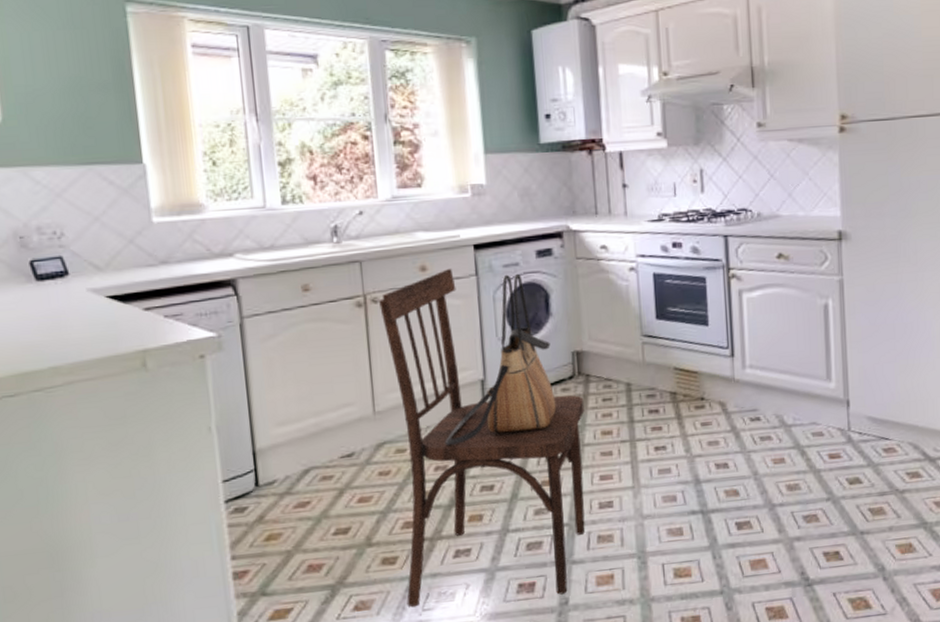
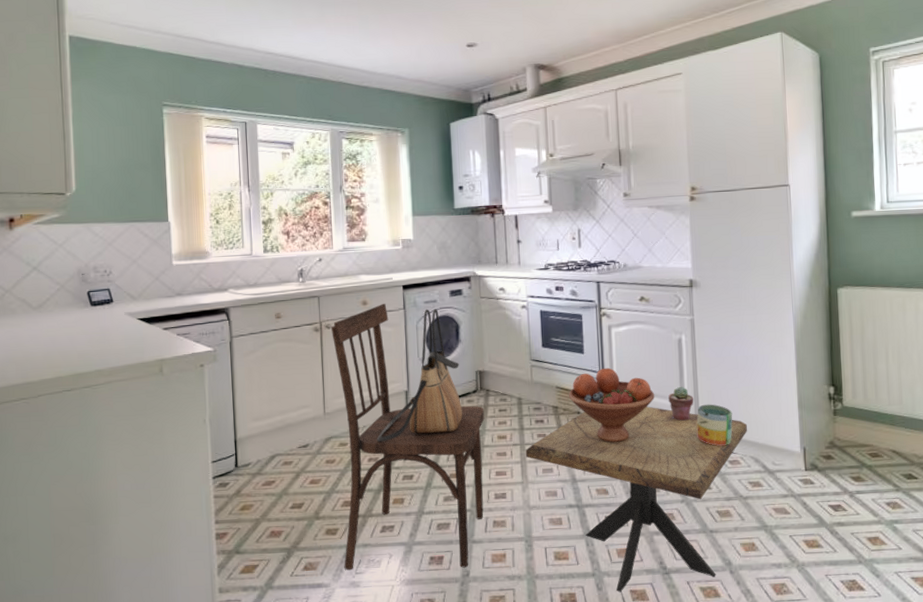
side table: none [637,388,906,611] -> present [526,406,748,593]
fruit bowl: none [690,342,796,434] -> present [569,367,655,443]
potted succulent: none [812,361,843,404] -> present [668,386,694,421]
mug: none [845,382,889,432] -> present [696,404,733,446]

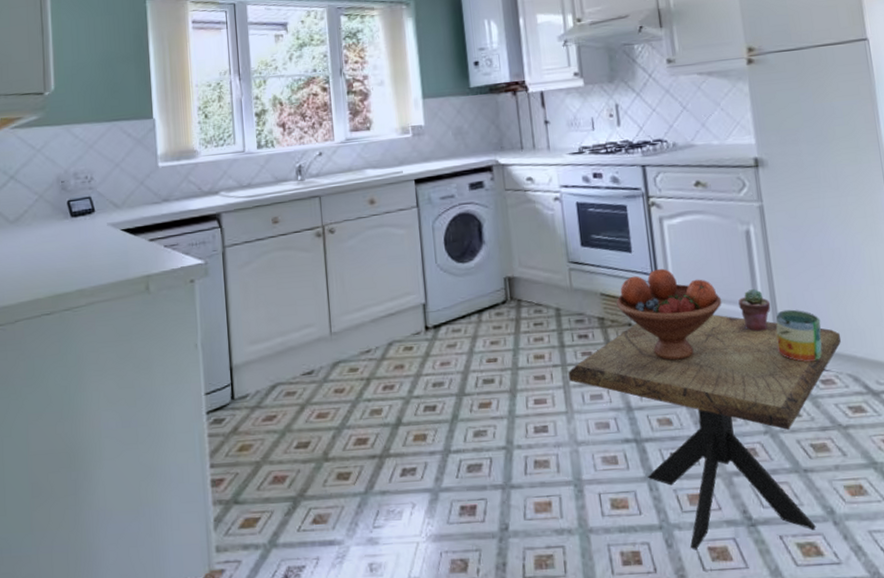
dining chair: present [330,303,485,570] -> none [334,201,522,523]
tote bag: present [376,308,463,441] -> none [391,204,492,365]

